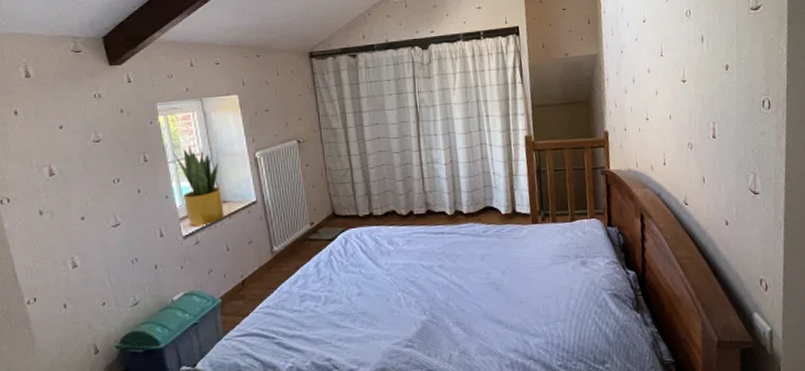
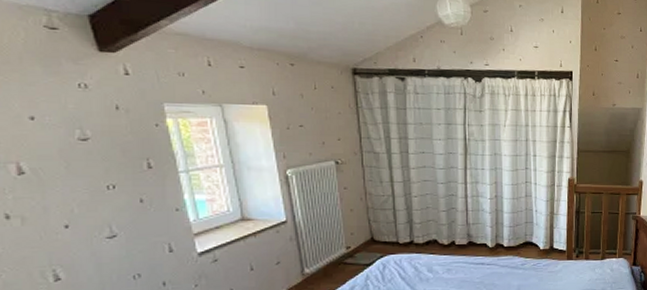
planter: present [173,146,225,227] -> none [185,155,249,244]

